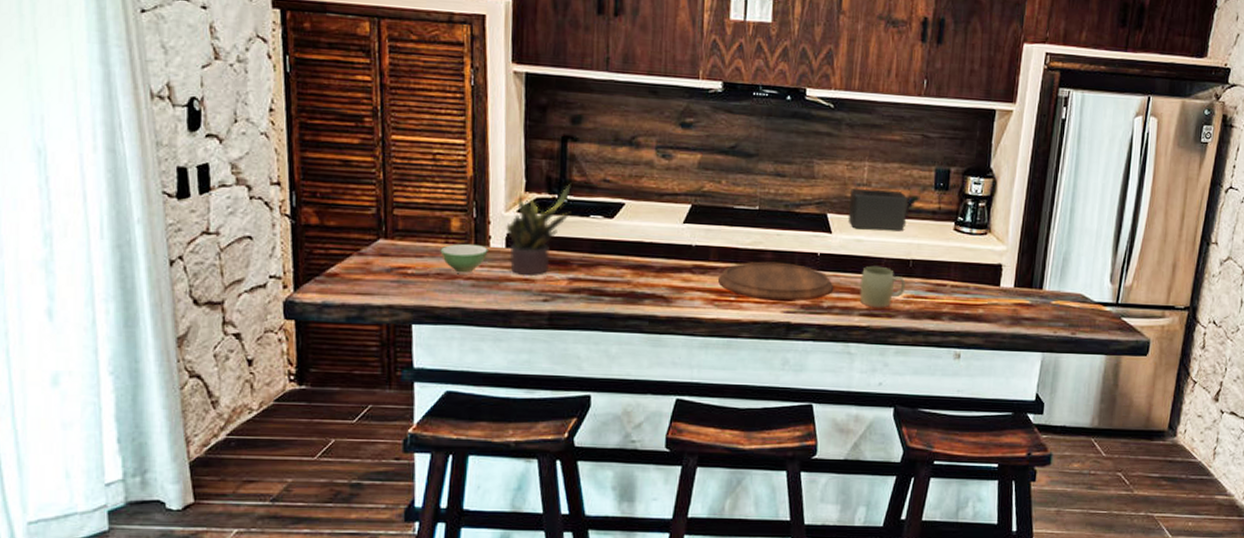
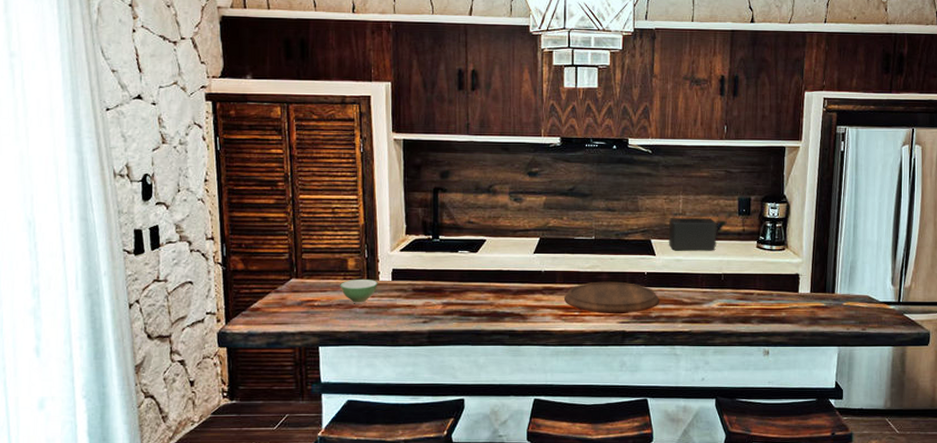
potted plant: present [506,183,571,277] -> none [391,225,443,303]
mug: present [859,265,906,308] -> none [681,280,719,315]

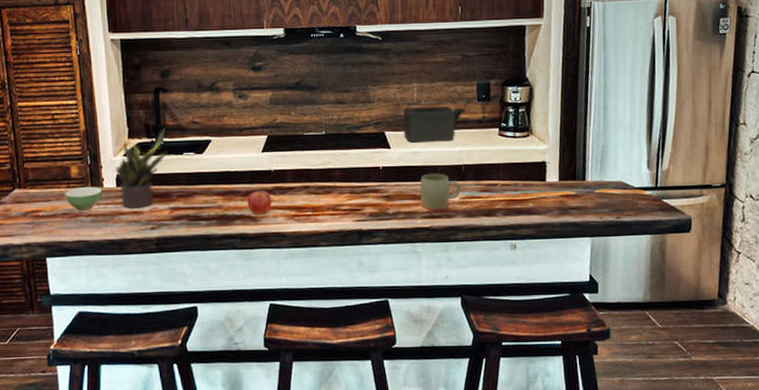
potted plant: none [391,225,443,303] -> present [115,127,168,210]
fruit: none [517,288,540,313] -> present [247,189,271,215]
cutting board: present [565,281,659,313] -> none [296,178,396,212]
mug: none [681,280,719,315] -> present [420,173,461,210]

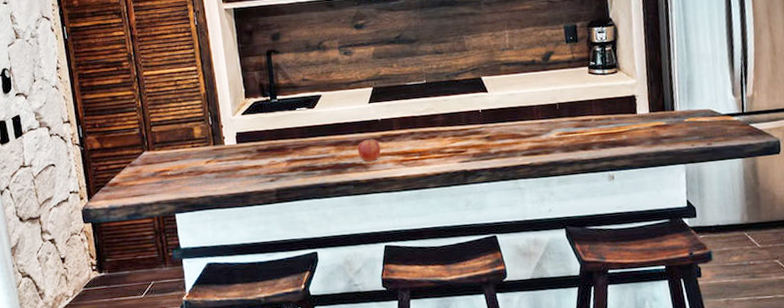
bowl: present [64,186,103,213] -> none [189,144,224,170]
potted plant: present [115,127,168,210] -> none [234,86,282,164]
toaster: present [403,106,456,143] -> none [497,50,548,86]
mug: present [420,173,461,210] -> none [518,112,557,148]

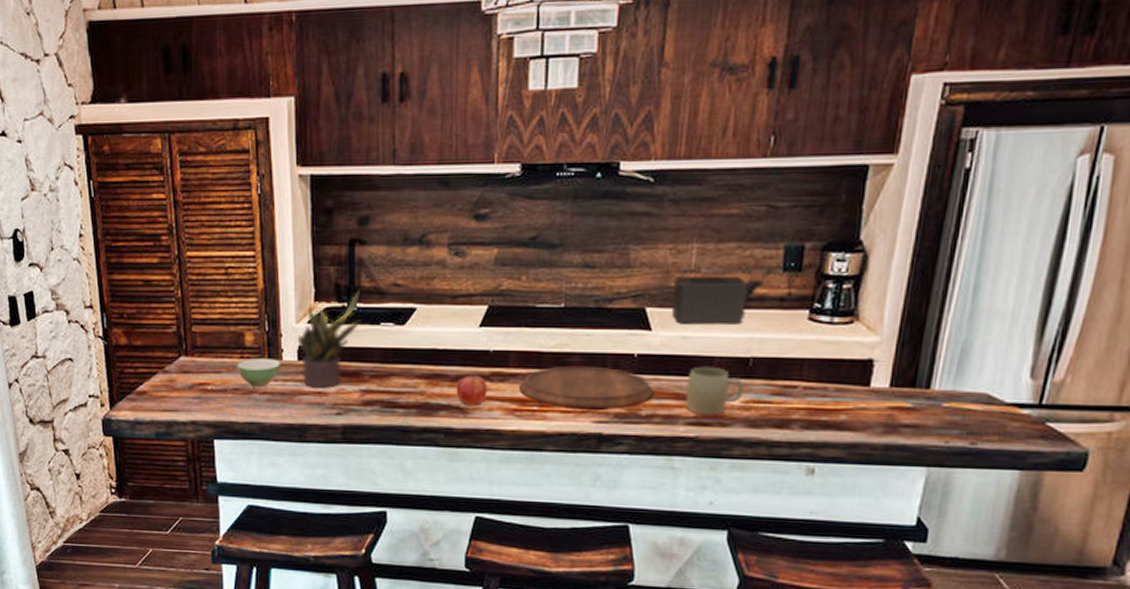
bowl: none [189,144,224,170] -> present [236,357,281,390]
potted plant: none [234,86,282,164] -> present [297,289,361,389]
cutting board: none [403,122,497,155] -> present [519,365,653,410]
toaster: none [497,50,548,86] -> present [671,277,748,324]
mug: none [518,112,557,148] -> present [685,366,744,416]

